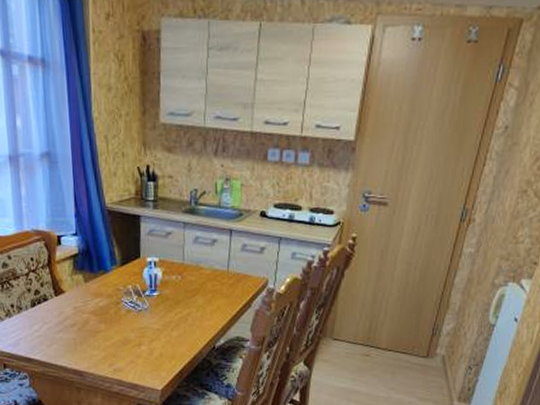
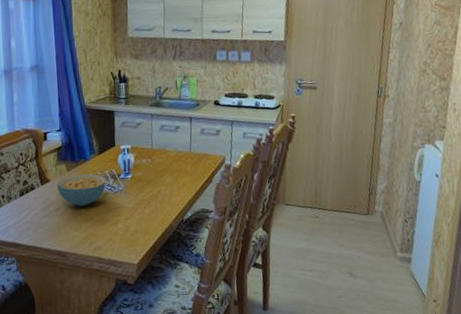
cereal bowl: none [72,287,130,323] -> present [56,173,107,207]

